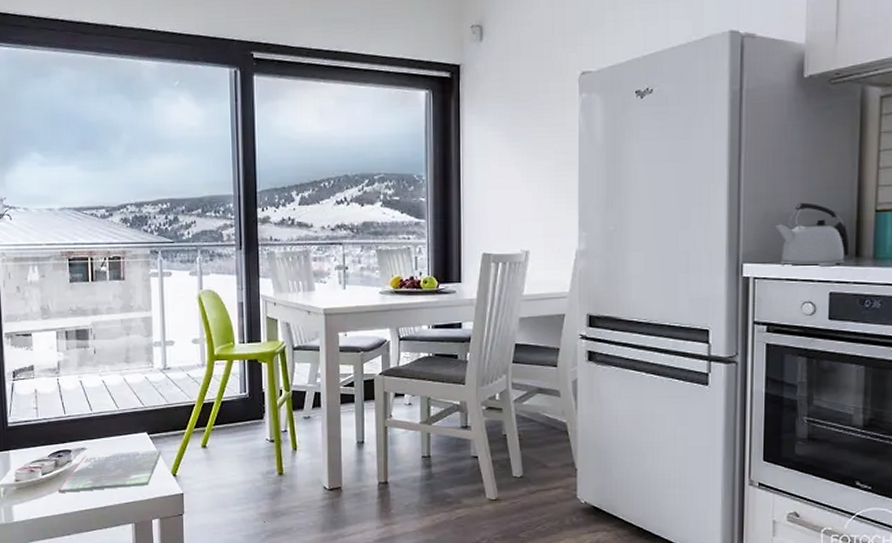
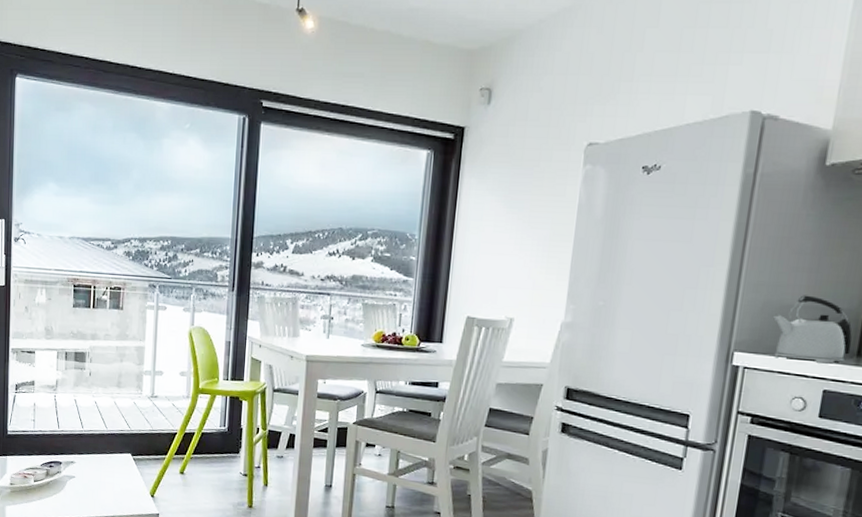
magazine: present [58,449,162,492] -> none [47,468,143,503]

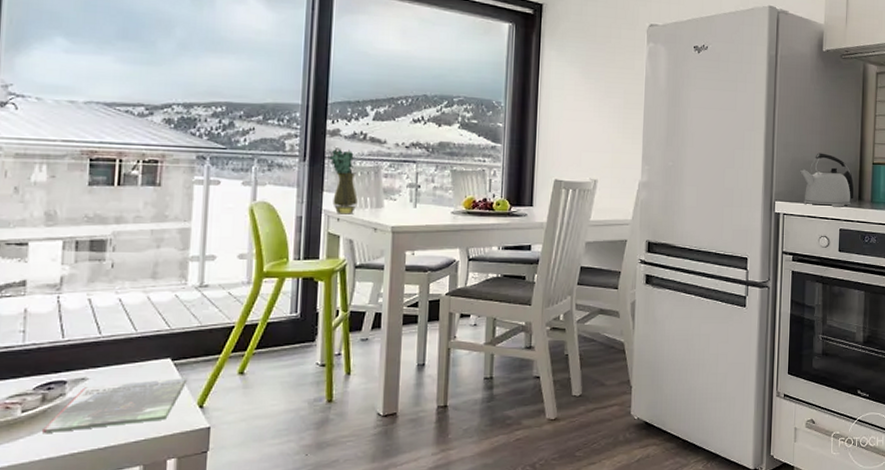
magazine: none [47,468,143,503] -> present [43,378,188,433]
vase: none [253,277,277,342] -> present [329,146,358,215]

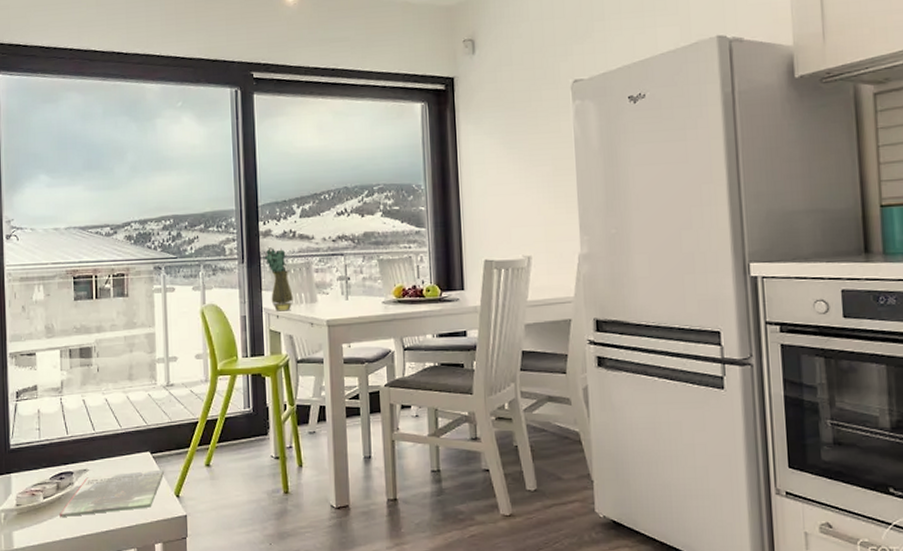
kettle: present [799,153,854,207] -> none [778,200,858,264]

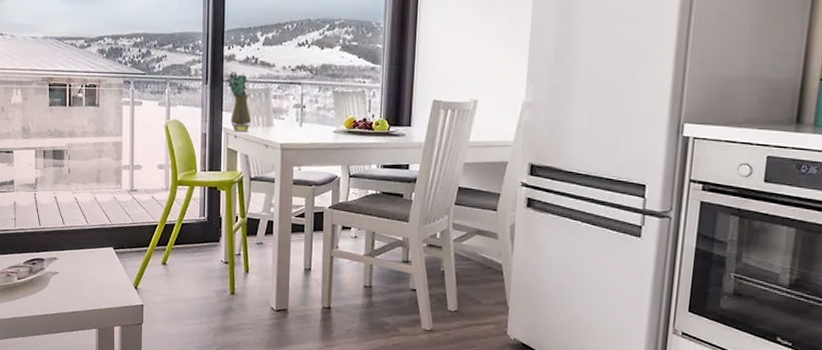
magazine: present [60,469,165,517] -> none [31,263,126,297]

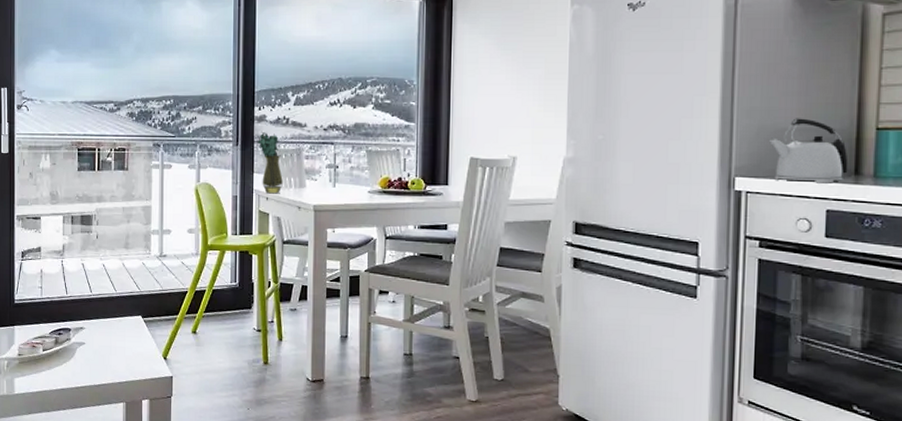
kettle: none [717,67,792,131] -> present [768,118,849,184]

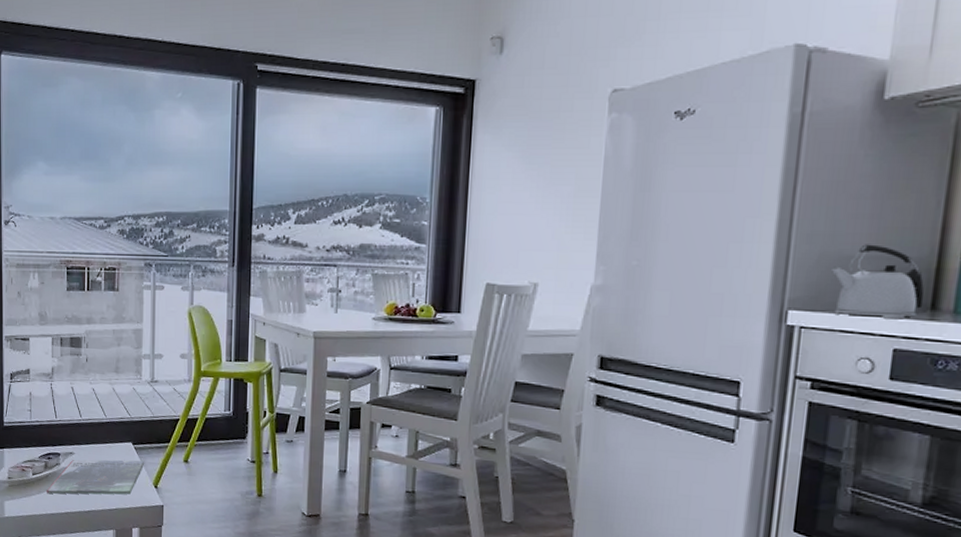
magazine: none [57,332,154,369] -> present [47,459,145,495]
vase: present [257,131,283,194] -> none [255,251,281,319]

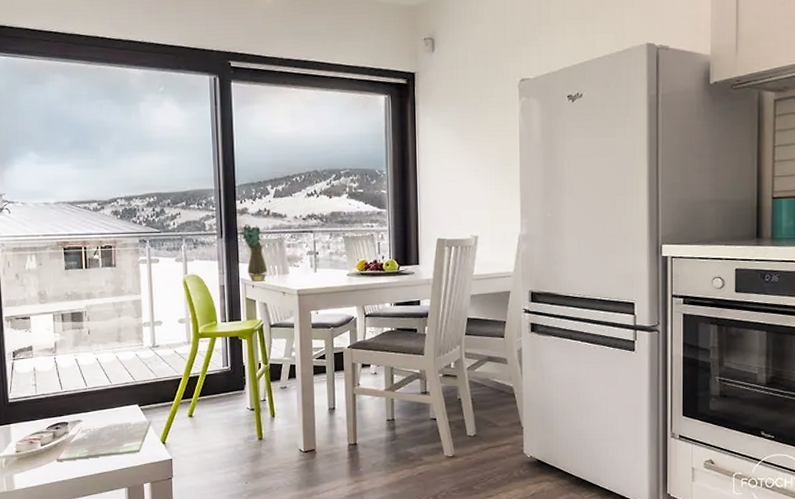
vase: none [255,251,281,319] -> present [241,223,267,282]
kettle: present [830,244,925,320] -> none [687,191,751,247]

